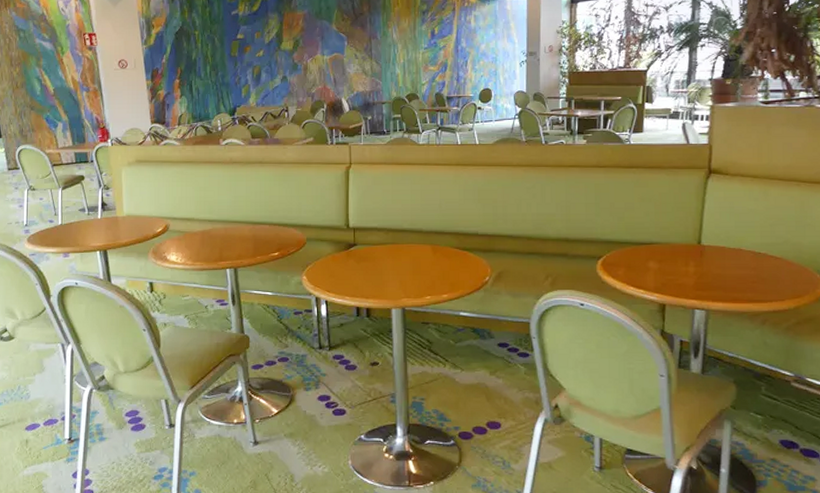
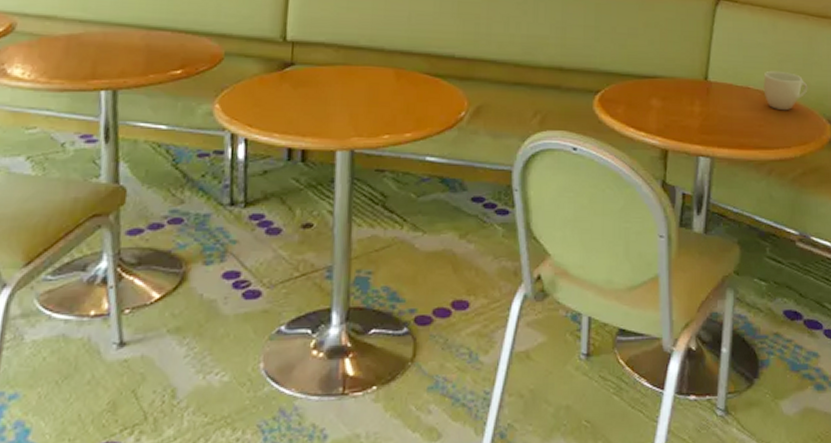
cup: none [755,233,801,269] -> present [763,70,808,111]

